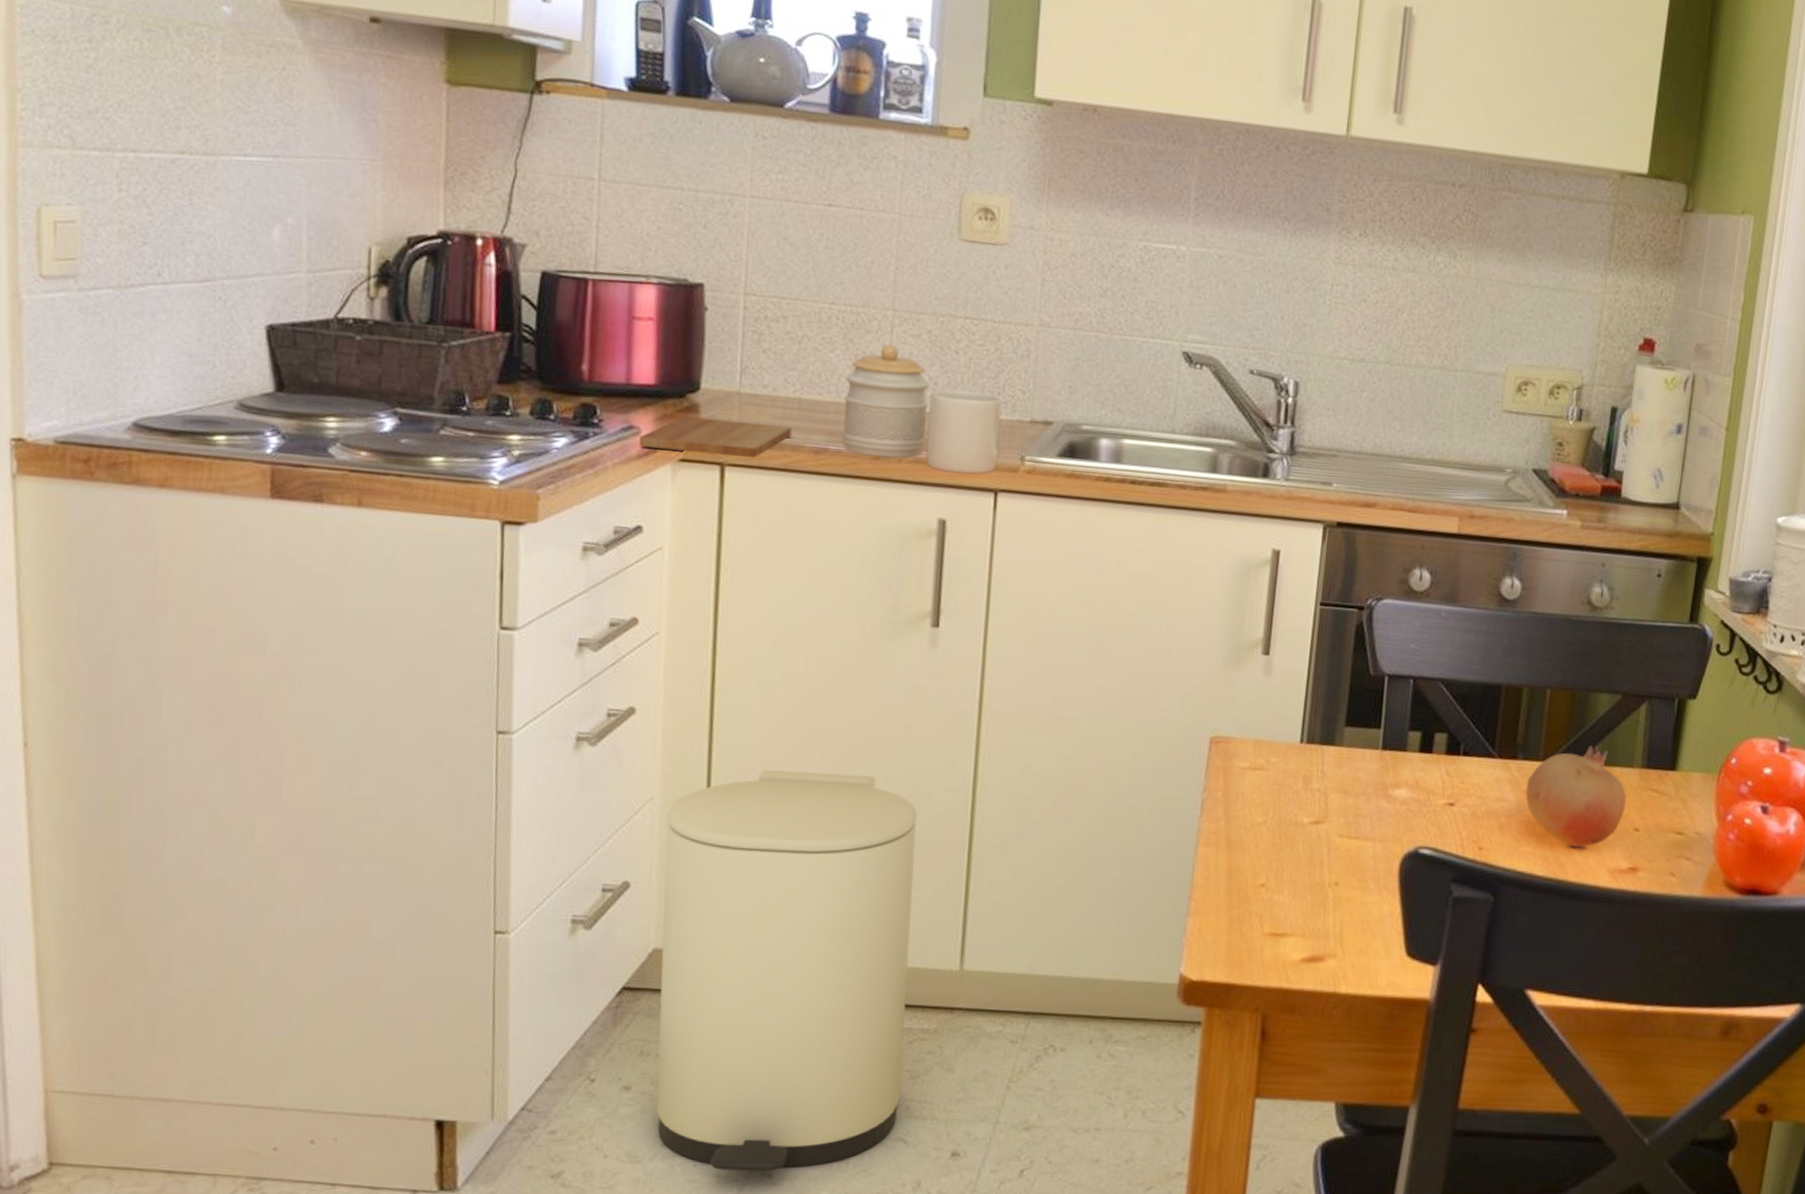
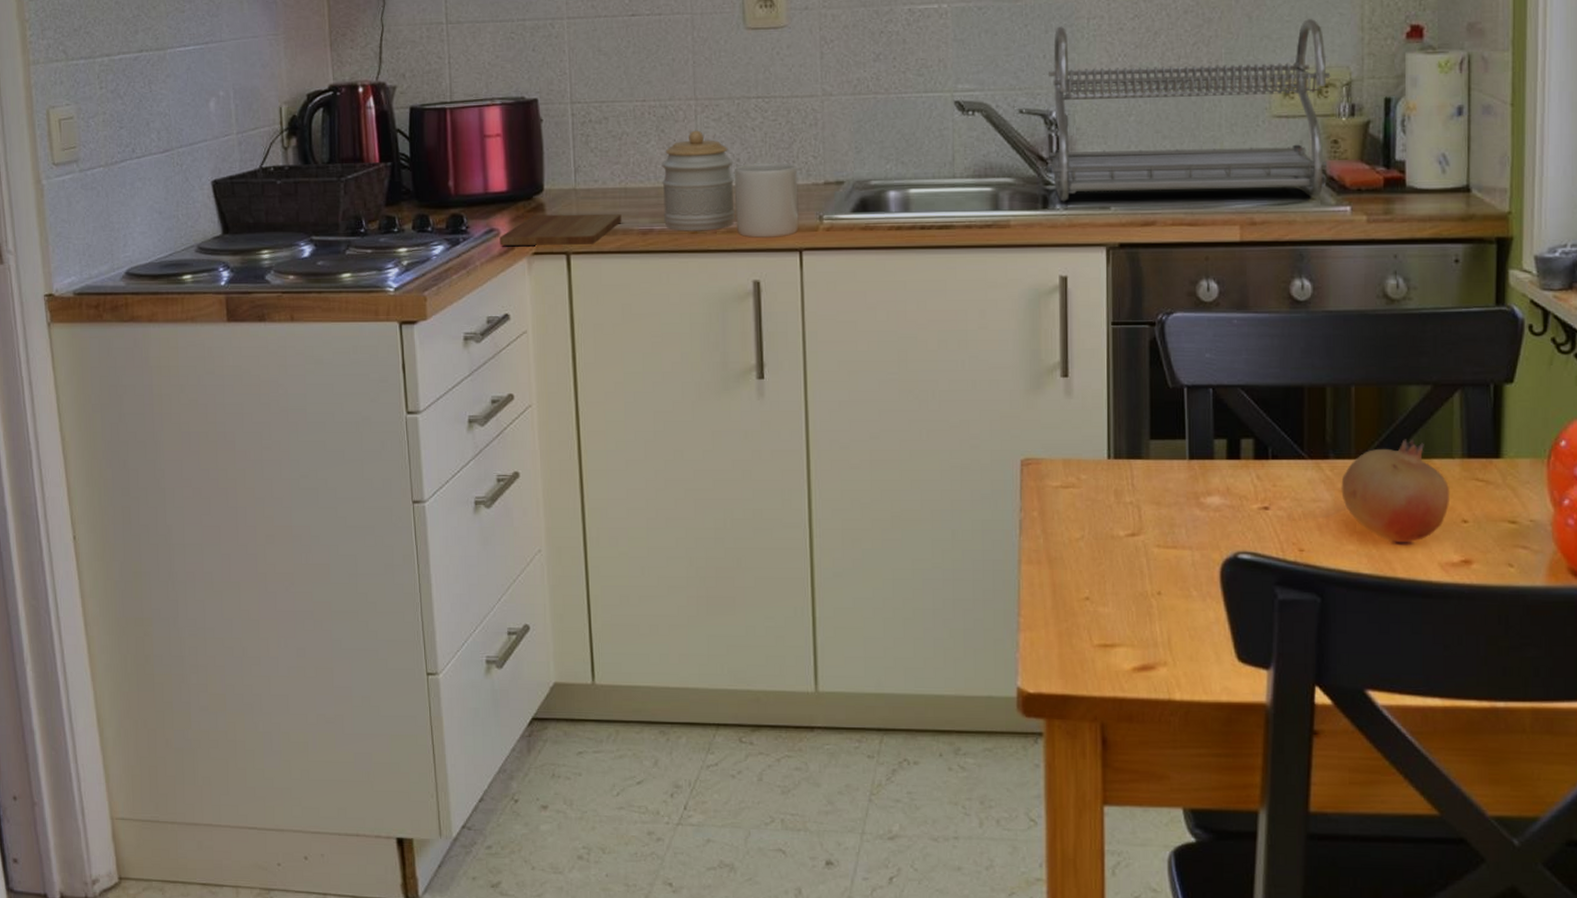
pedal bin: present [656,770,918,1172] -> none [553,518,775,881]
dish rack: none [1275,288,1564,498] -> present [1049,19,1331,202]

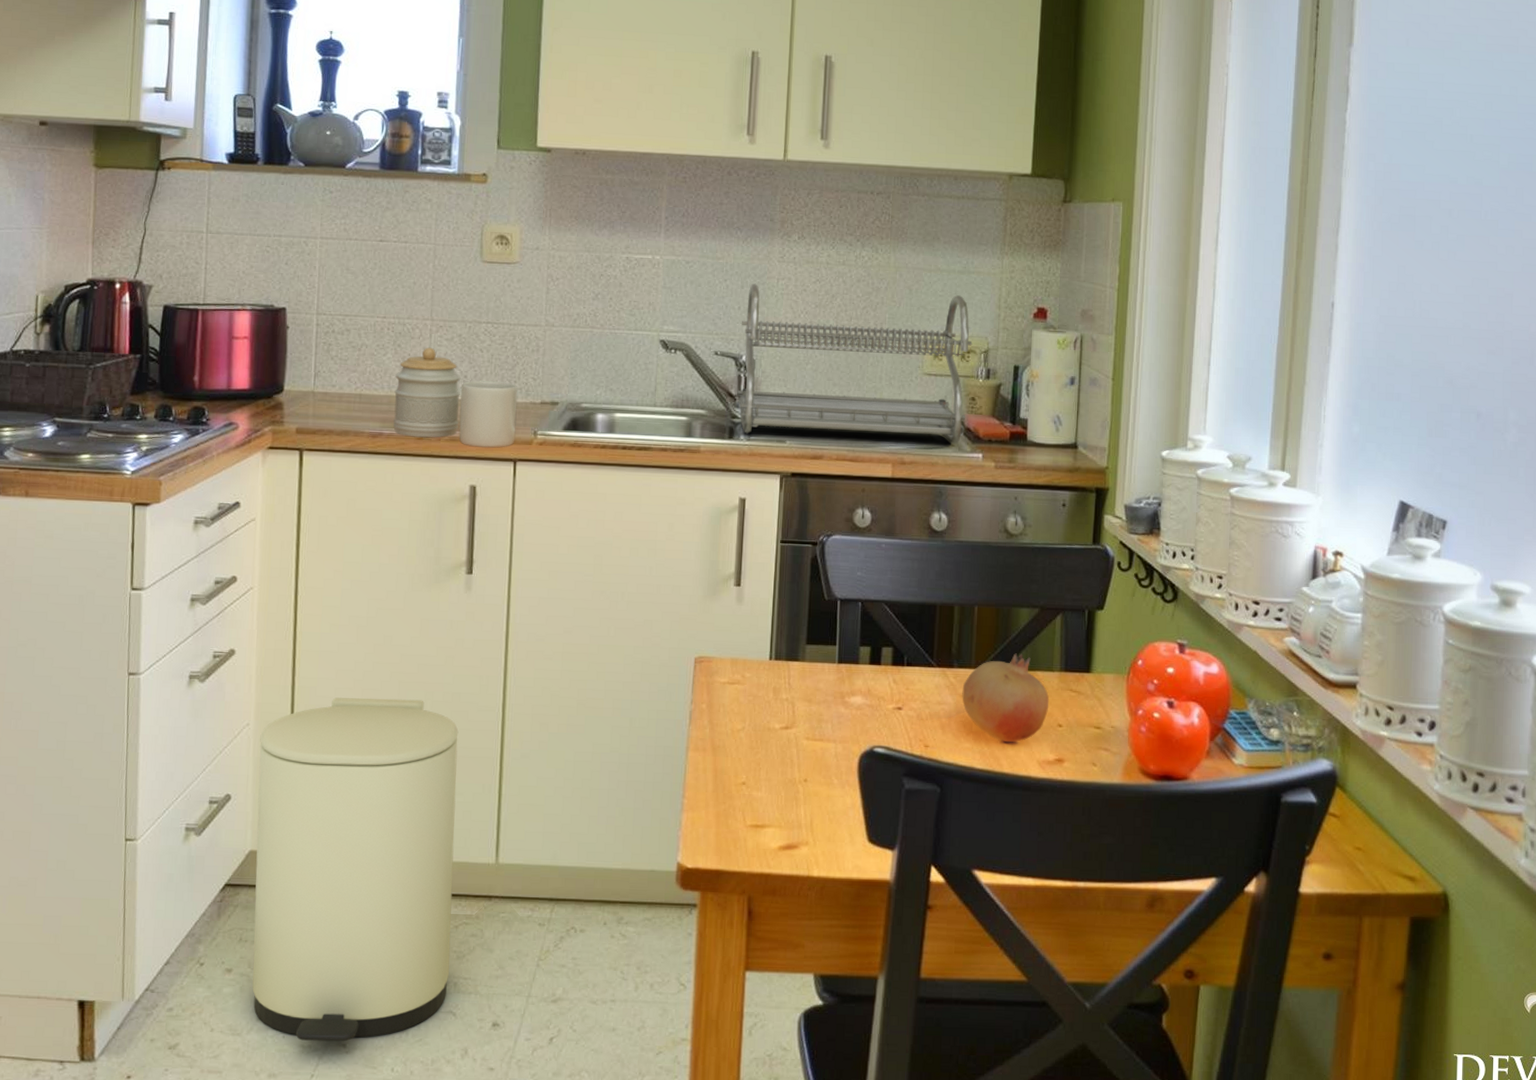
cutting board: present [500,213,622,246] -> none [237,412,355,443]
pedal bin: none [553,518,775,881] -> present [252,697,459,1042]

